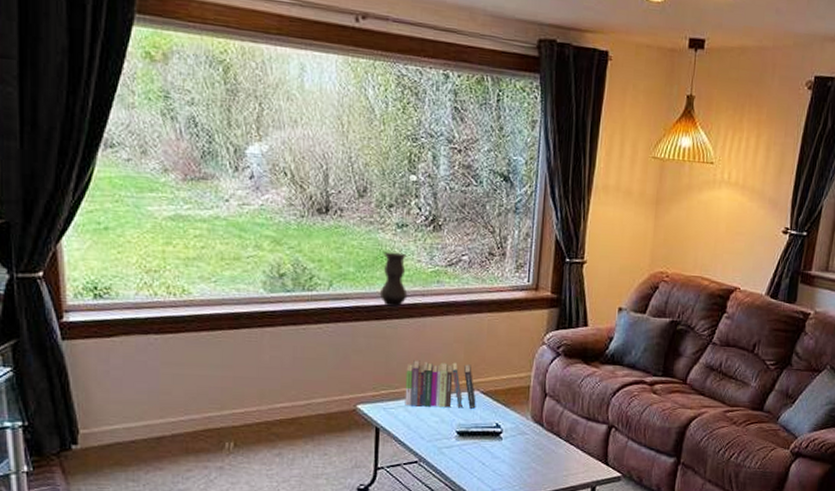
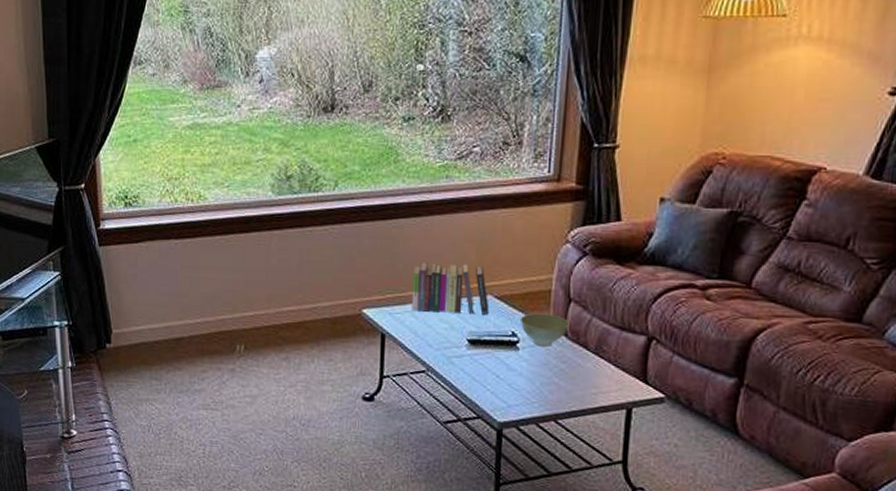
vase: present [379,251,408,307] -> none [385,147,415,206]
bowl: none [503,406,545,436] -> present [520,313,570,347]

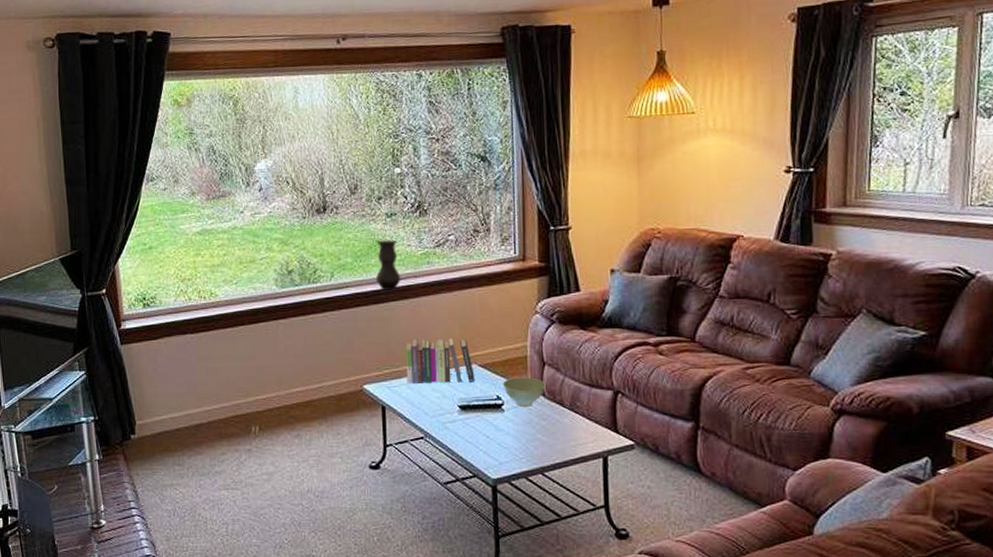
vase: none [385,147,415,206] -> present [375,239,401,290]

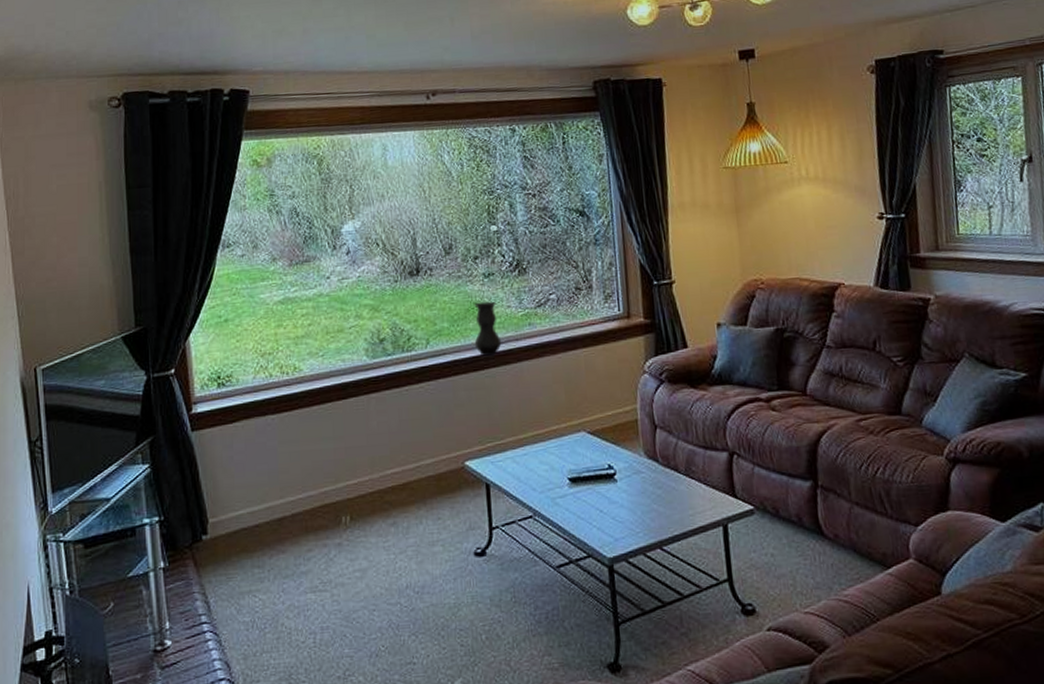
books: present [405,338,475,384] -> none [509,404,585,457]
bowl: present [502,377,546,407] -> none [613,442,659,475]

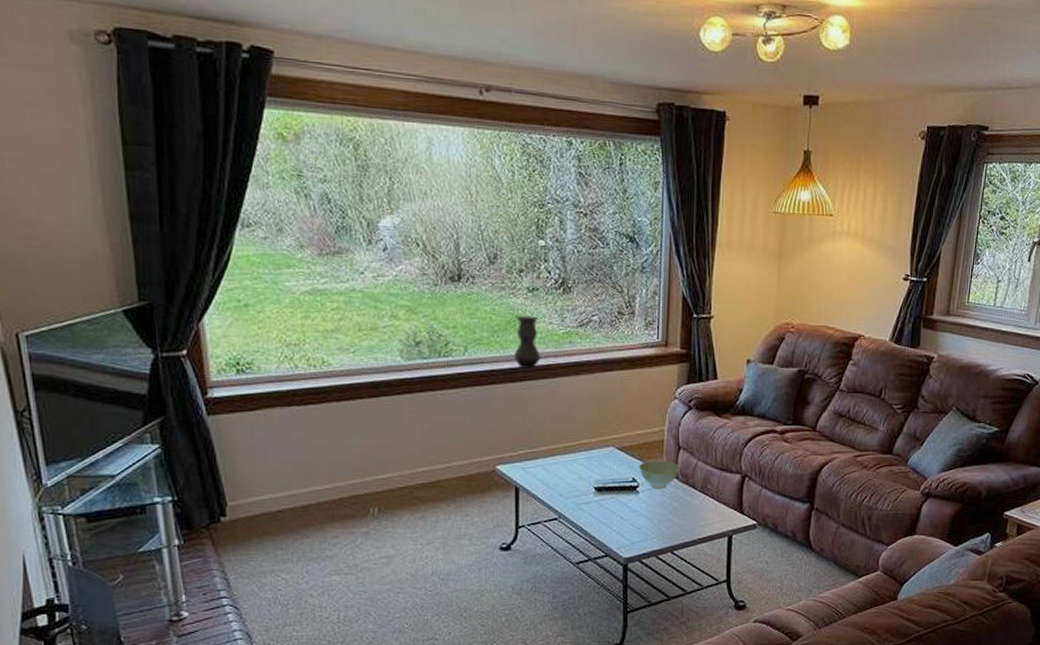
bowl: none [613,442,659,475] -> present [638,461,680,489]

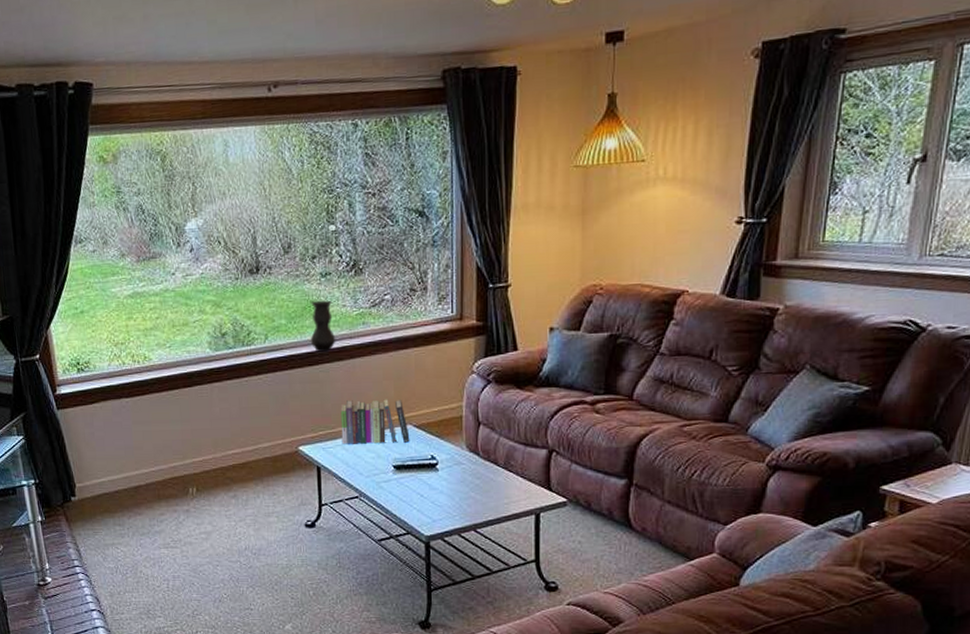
books: none [542,420,612,466] -> present [340,399,410,444]
bowl: present [638,461,680,489] -> none [437,437,480,466]

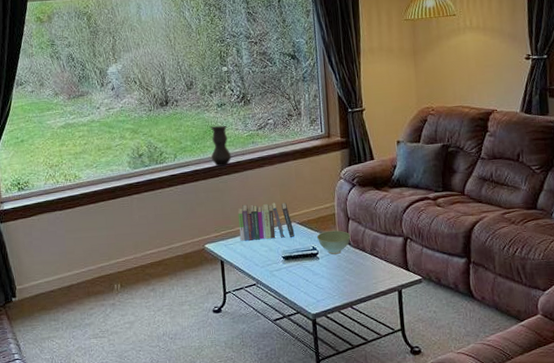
bowl: none [437,437,480,466] -> present [316,230,351,255]

